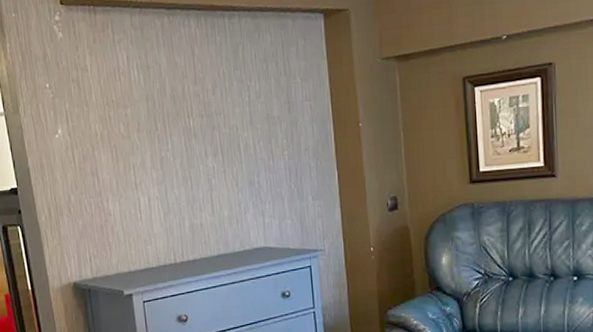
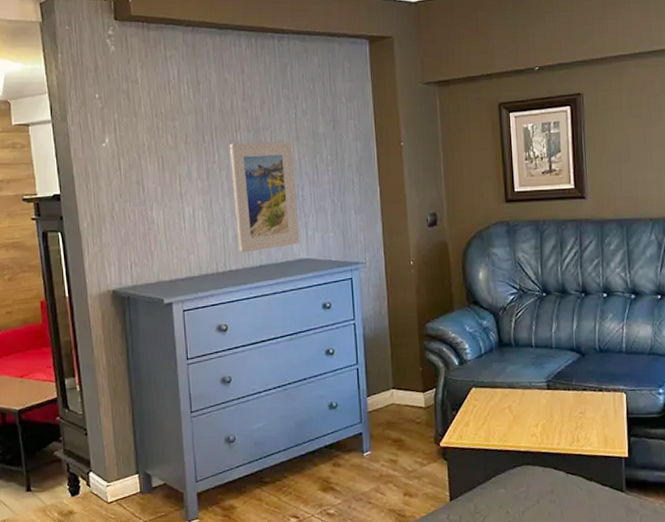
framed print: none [183,126,257,243] -> present [230,141,300,253]

